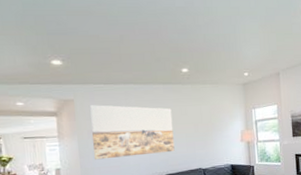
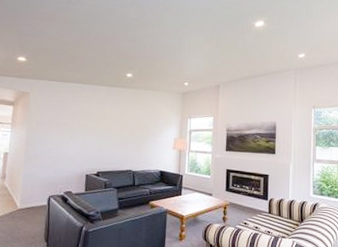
wall art: present [89,105,175,160] -> none [37,99,112,151]

